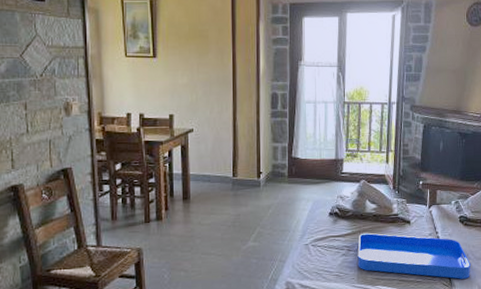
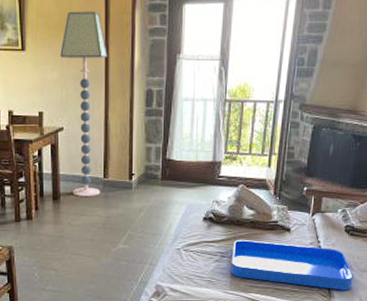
floor lamp: none [190,22,235,196] -> present [60,11,108,196]

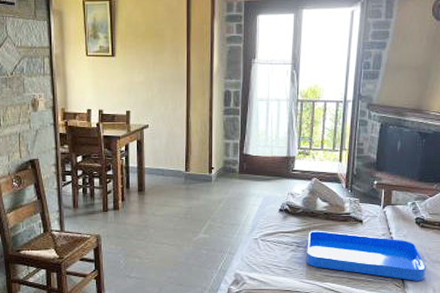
floor lamp: present [60,11,108,196] -> none [146,22,189,188]

